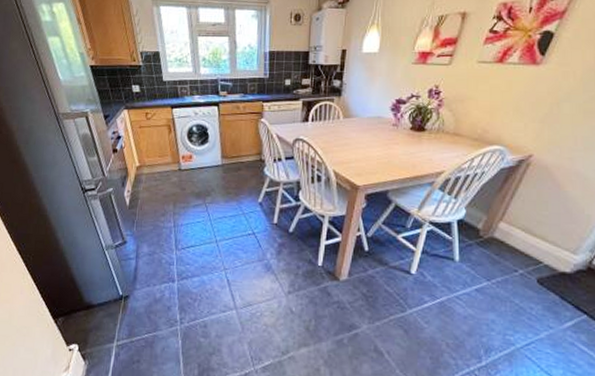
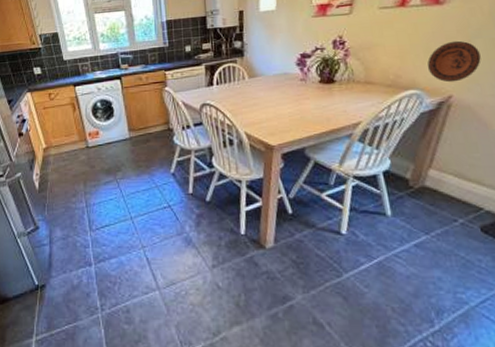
decorative plate: none [514,102,565,142] -> present [427,40,481,83]

